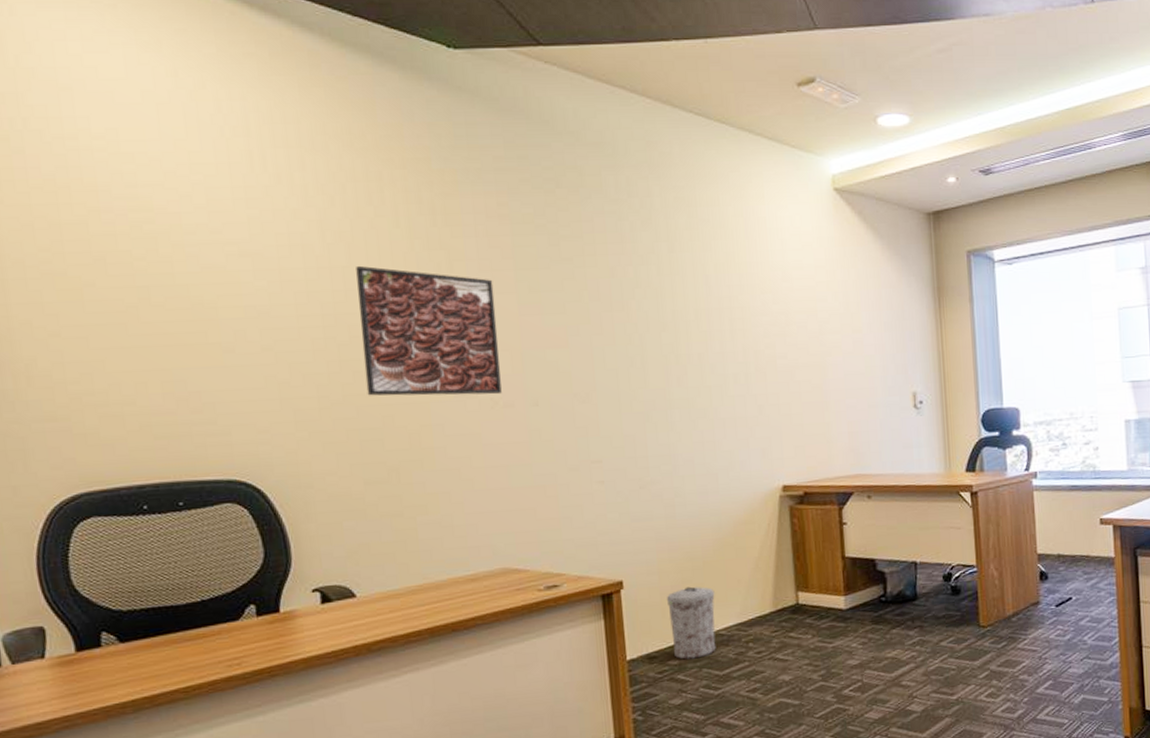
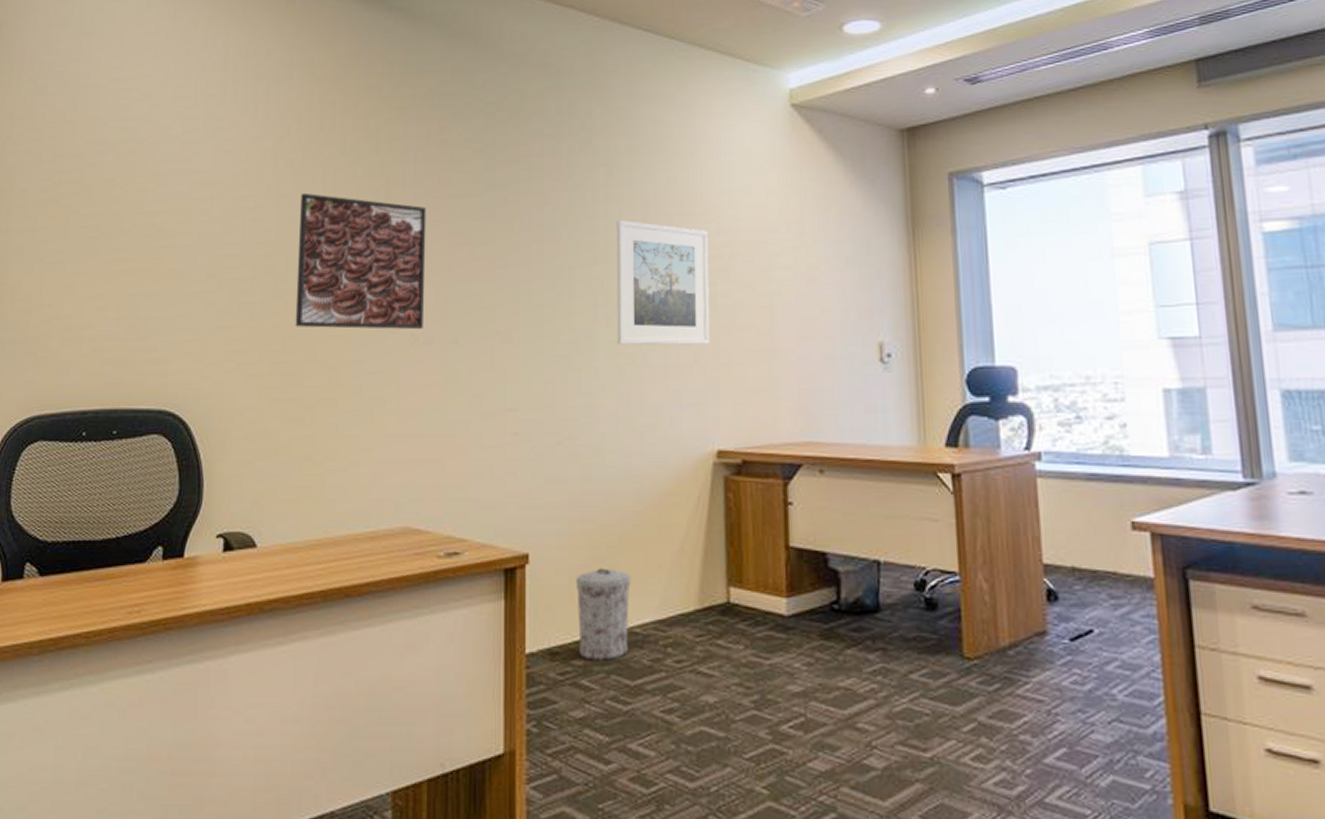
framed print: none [681,291,772,402] -> present [616,219,711,346]

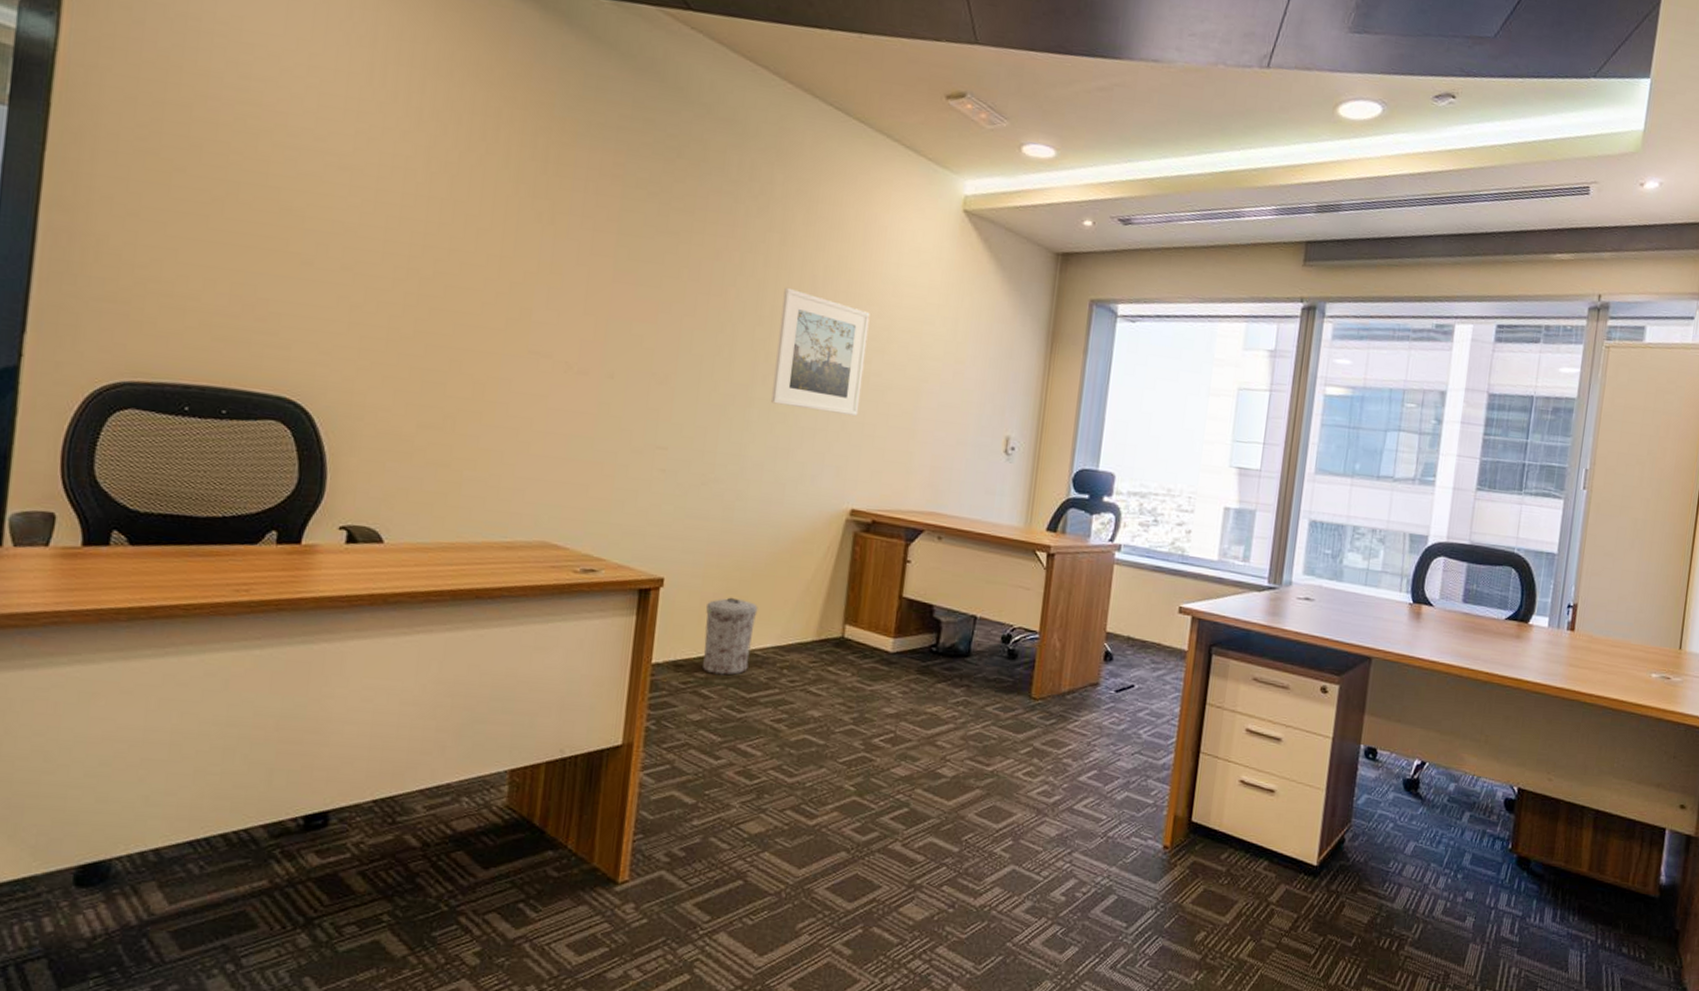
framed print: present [295,192,427,330] -> none [439,200,593,360]

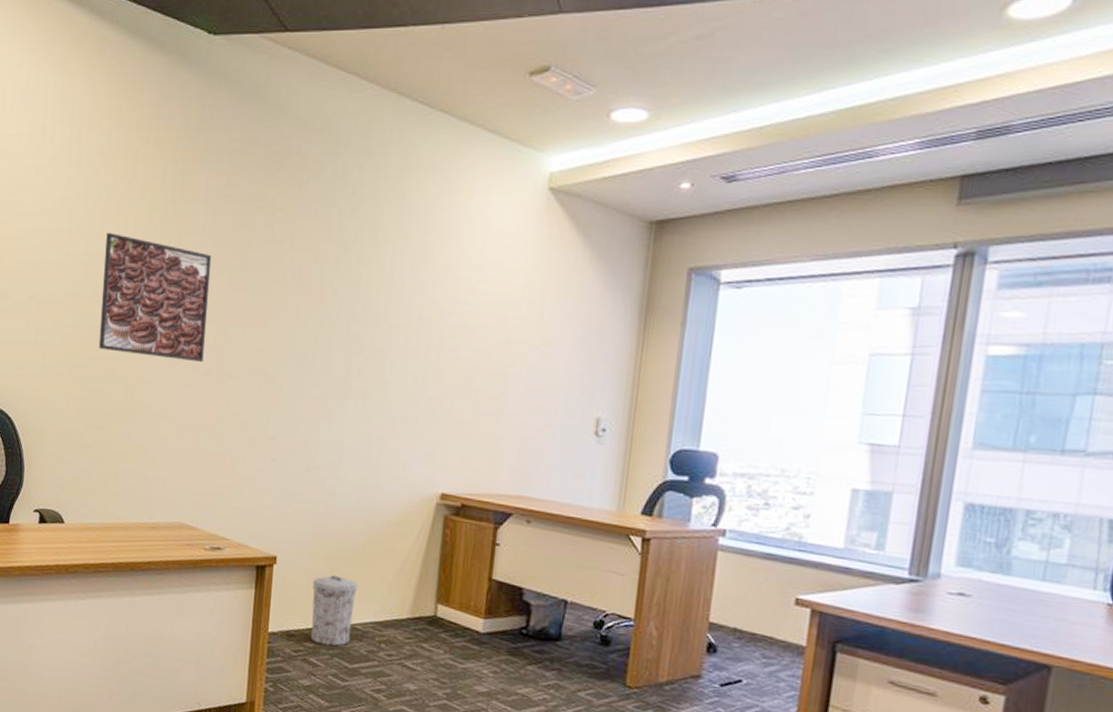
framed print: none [439,200,593,360] -> present [98,232,212,363]
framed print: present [771,287,870,417] -> none [366,282,457,404]

